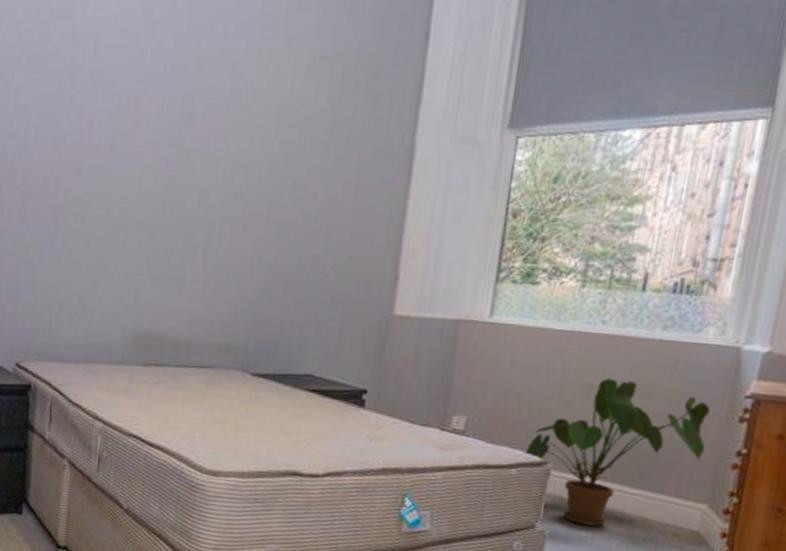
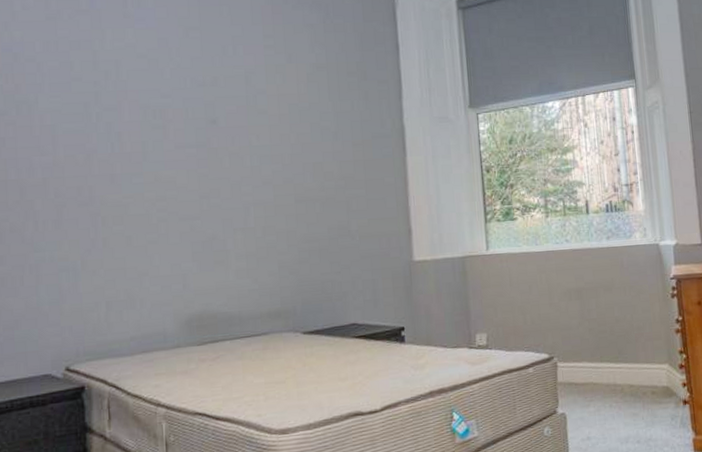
house plant: present [526,377,710,527] -> none [536,281,656,402]

